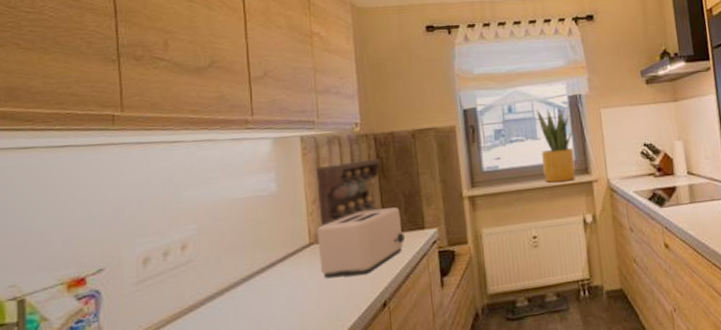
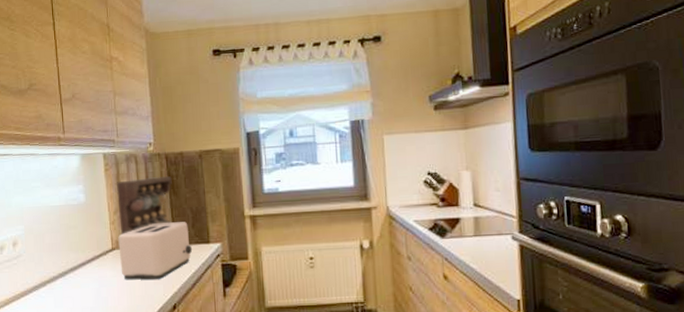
planter: present [537,106,576,183] -> none [318,131,357,208]

